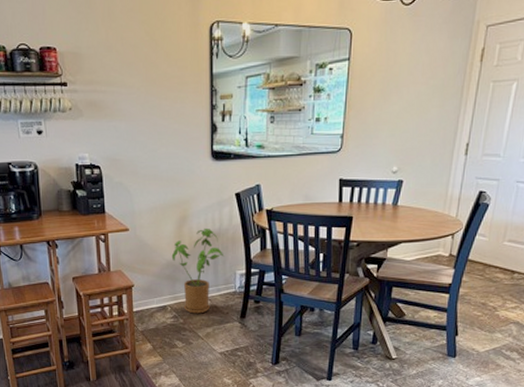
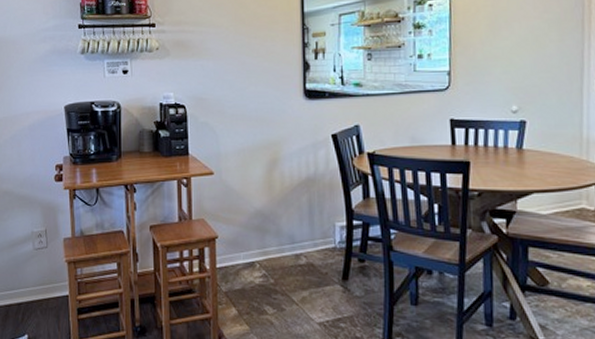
house plant: present [171,228,225,314] -> none [260,172,321,273]

